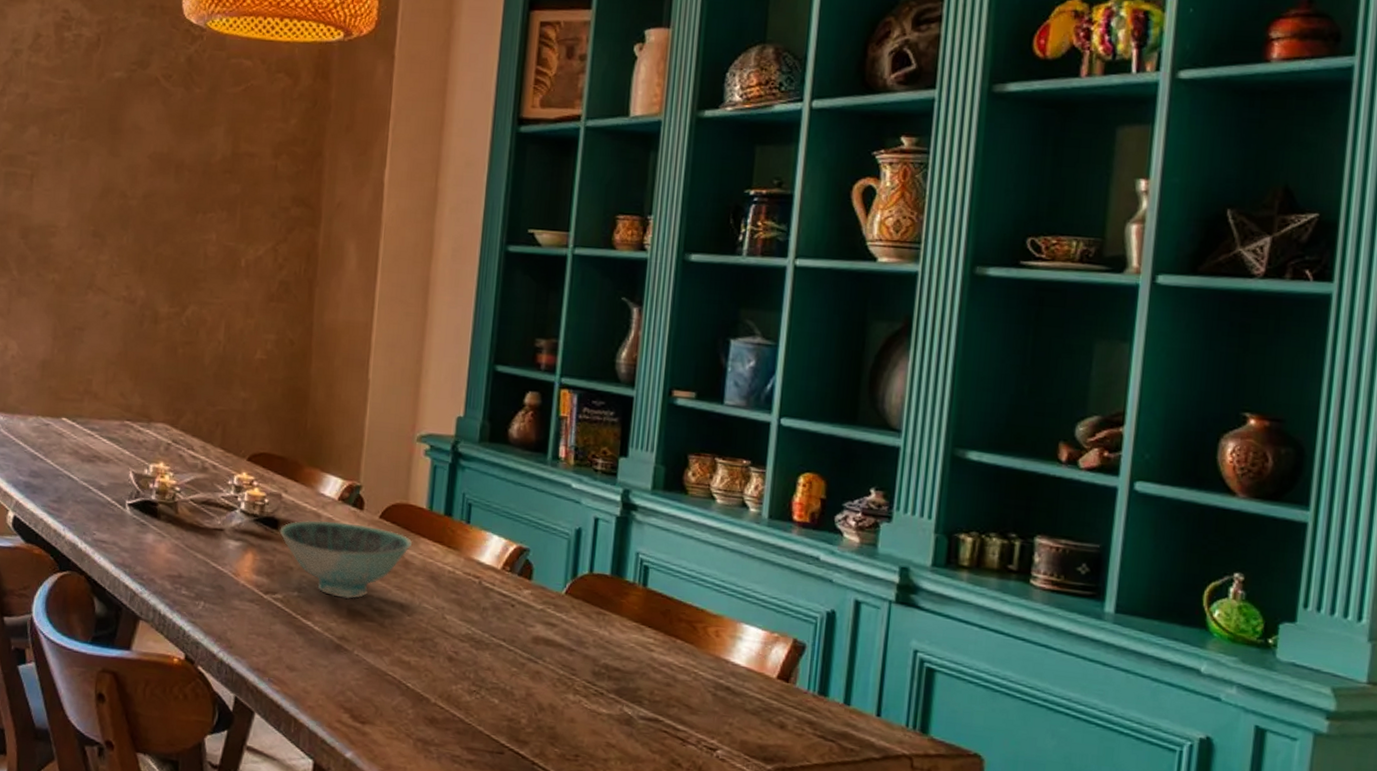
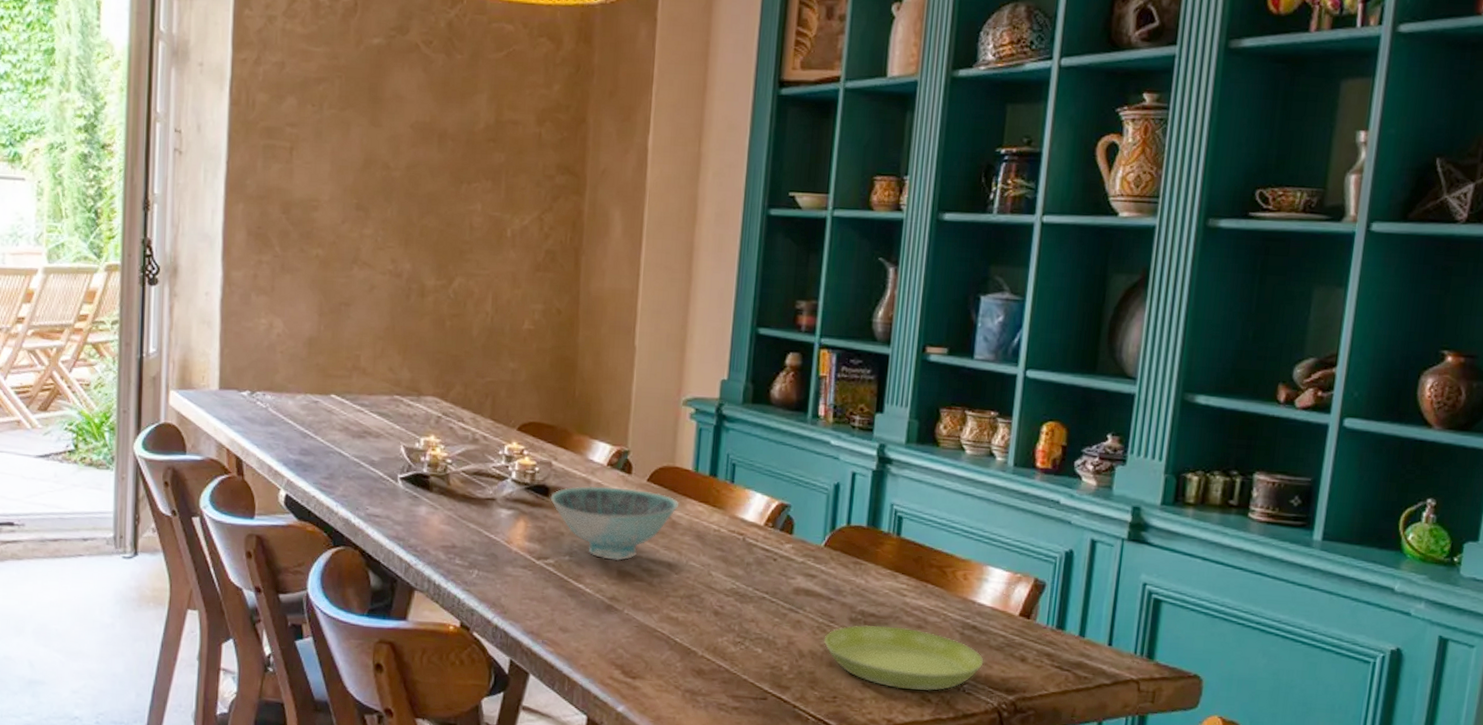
saucer: none [564,679,739,755] -> present [823,624,984,692]

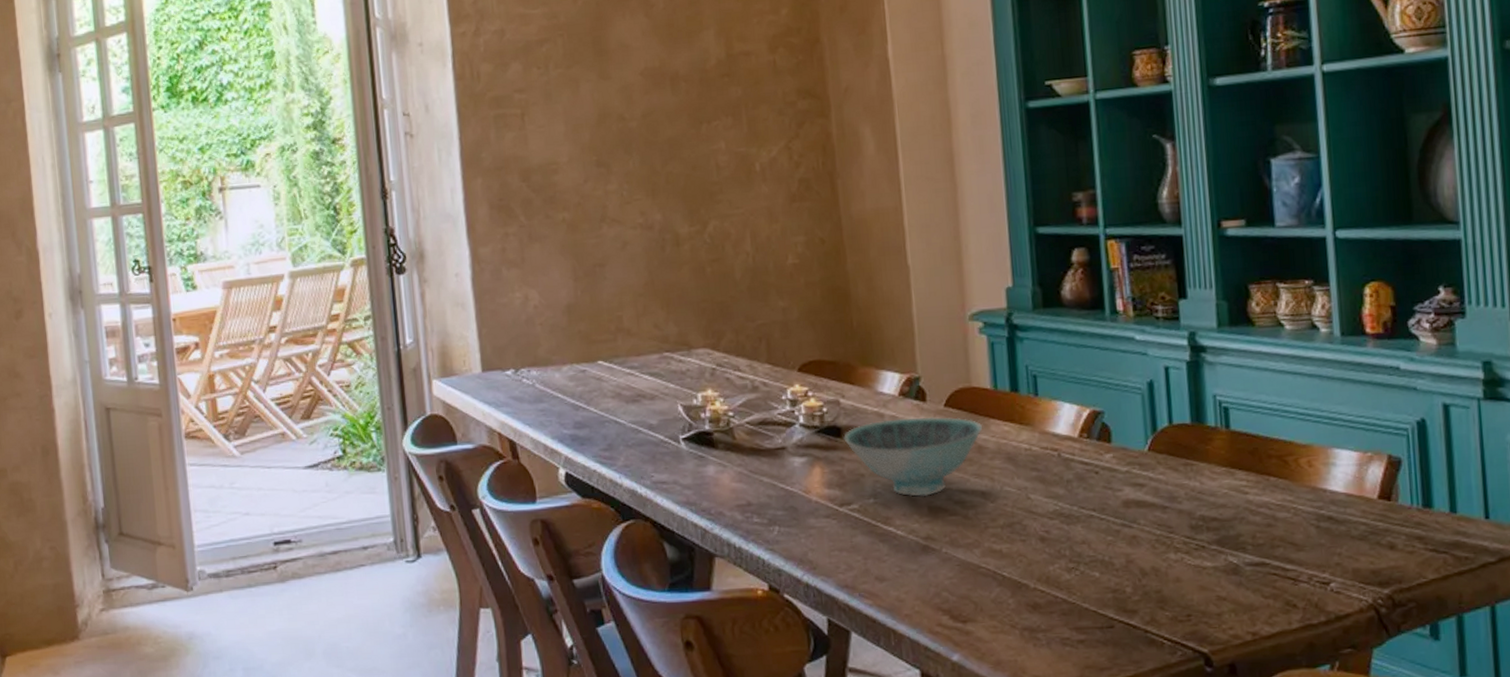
saucer: present [823,624,984,692] -> none [1165,528,1349,598]

